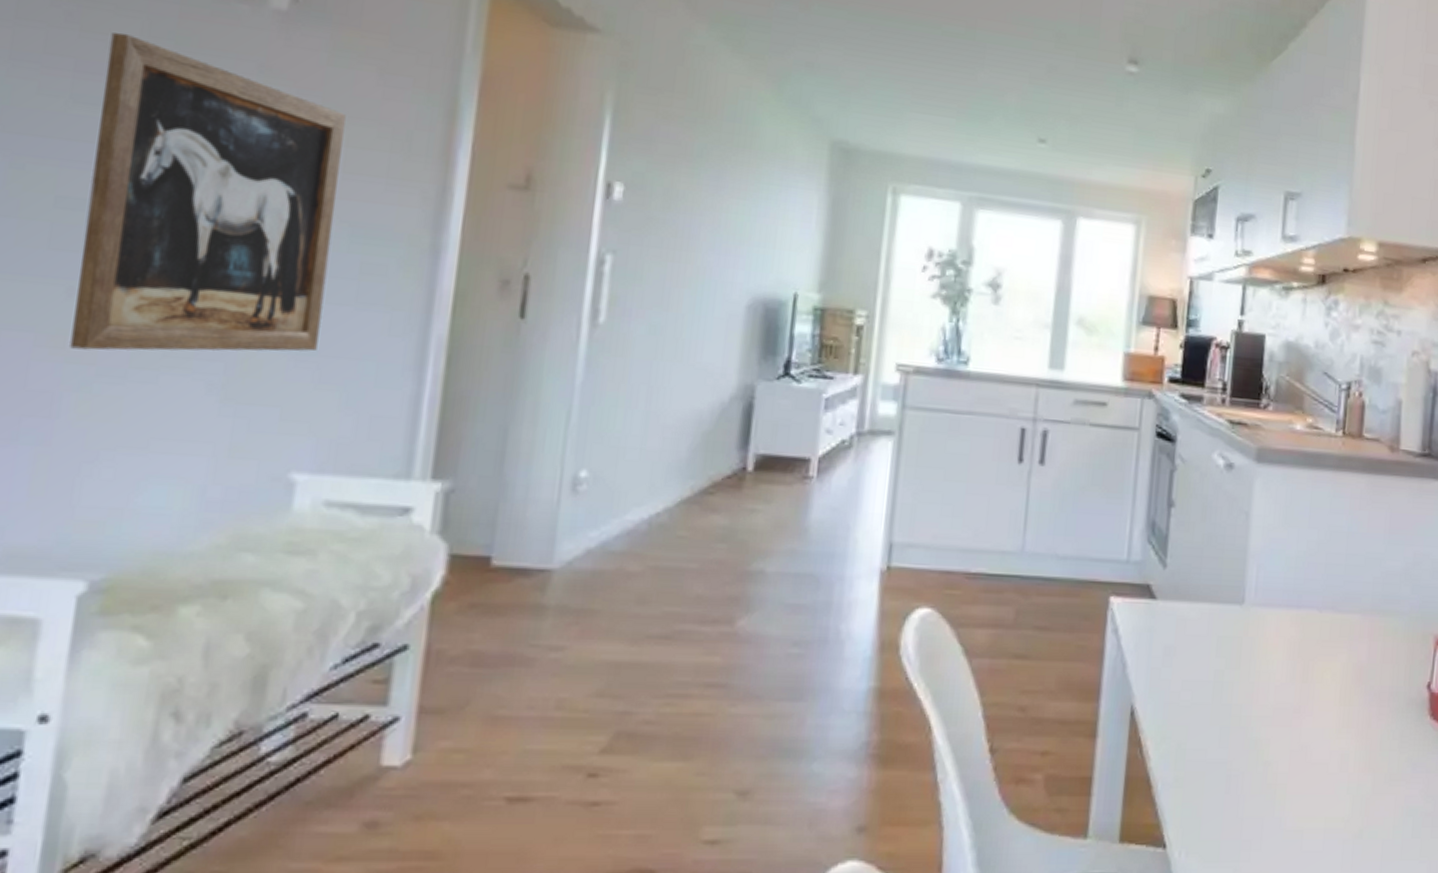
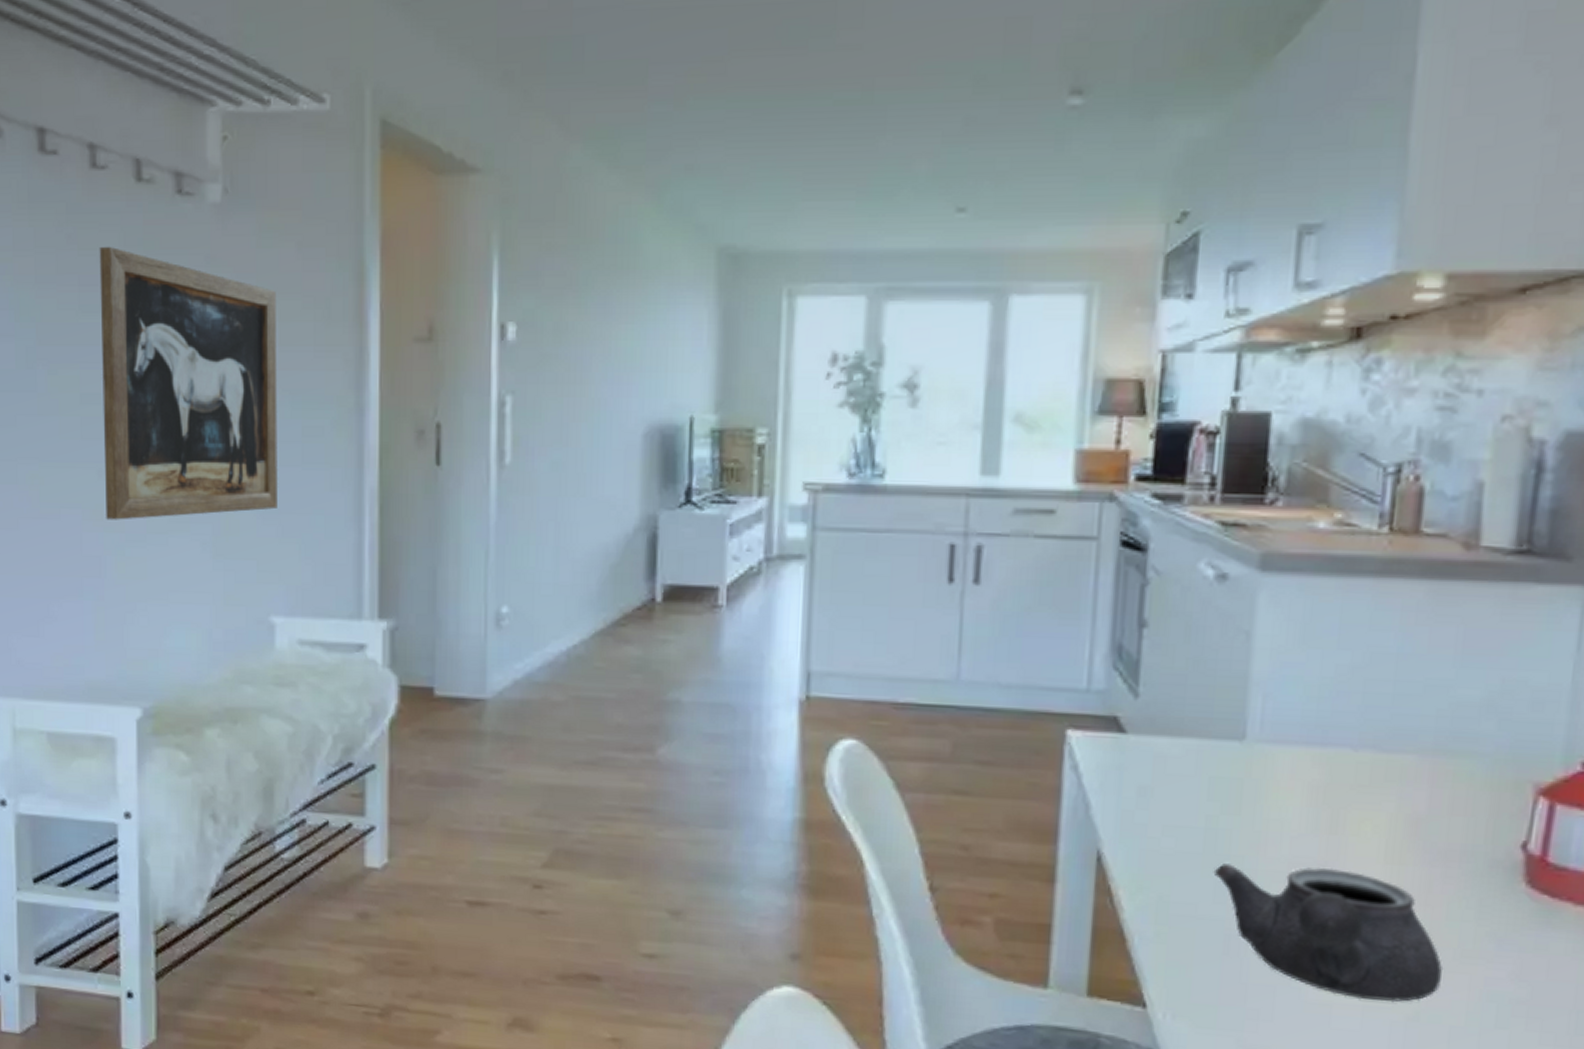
teapot: none [1219,711,1379,824] -> present [1213,863,1444,1003]

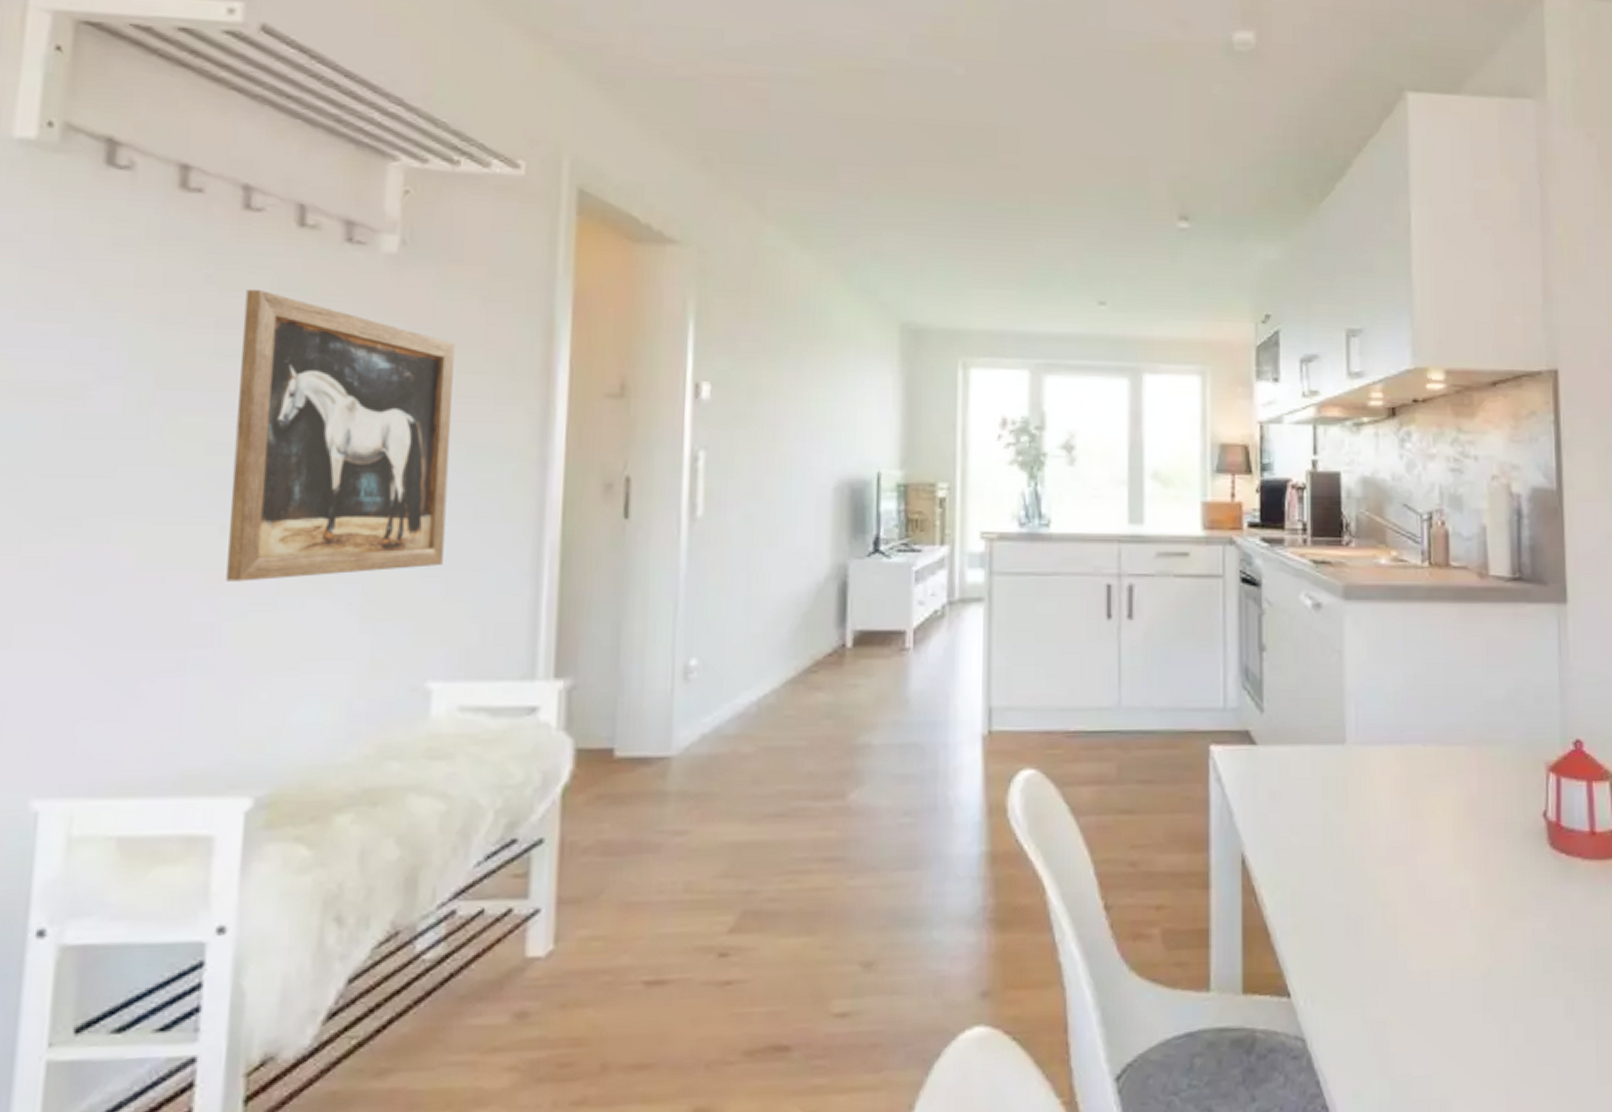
teapot: present [1213,863,1444,1003] -> none [1332,848,1504,963]

